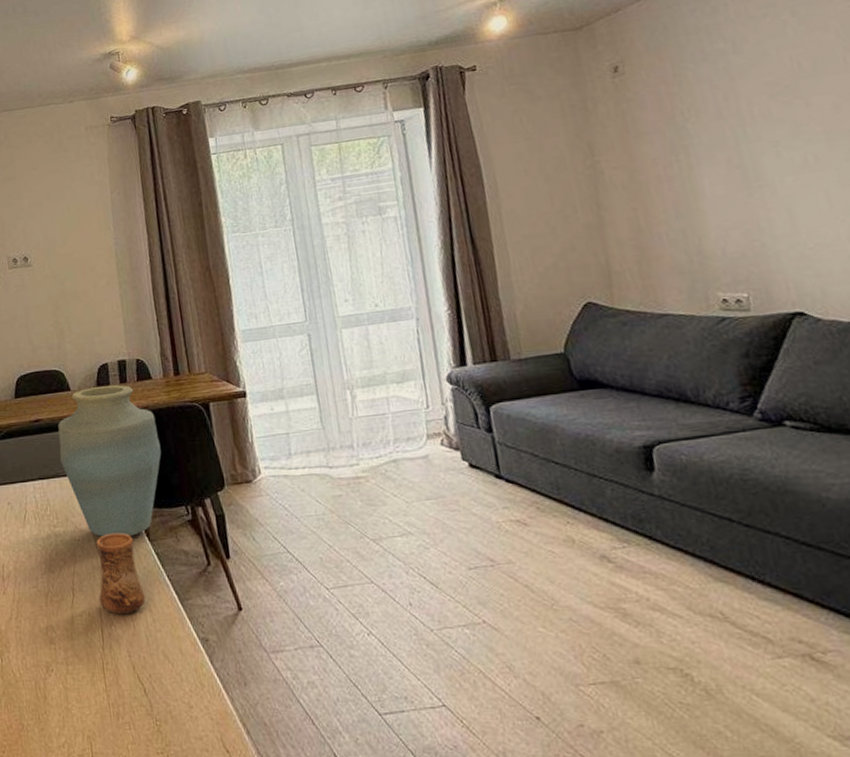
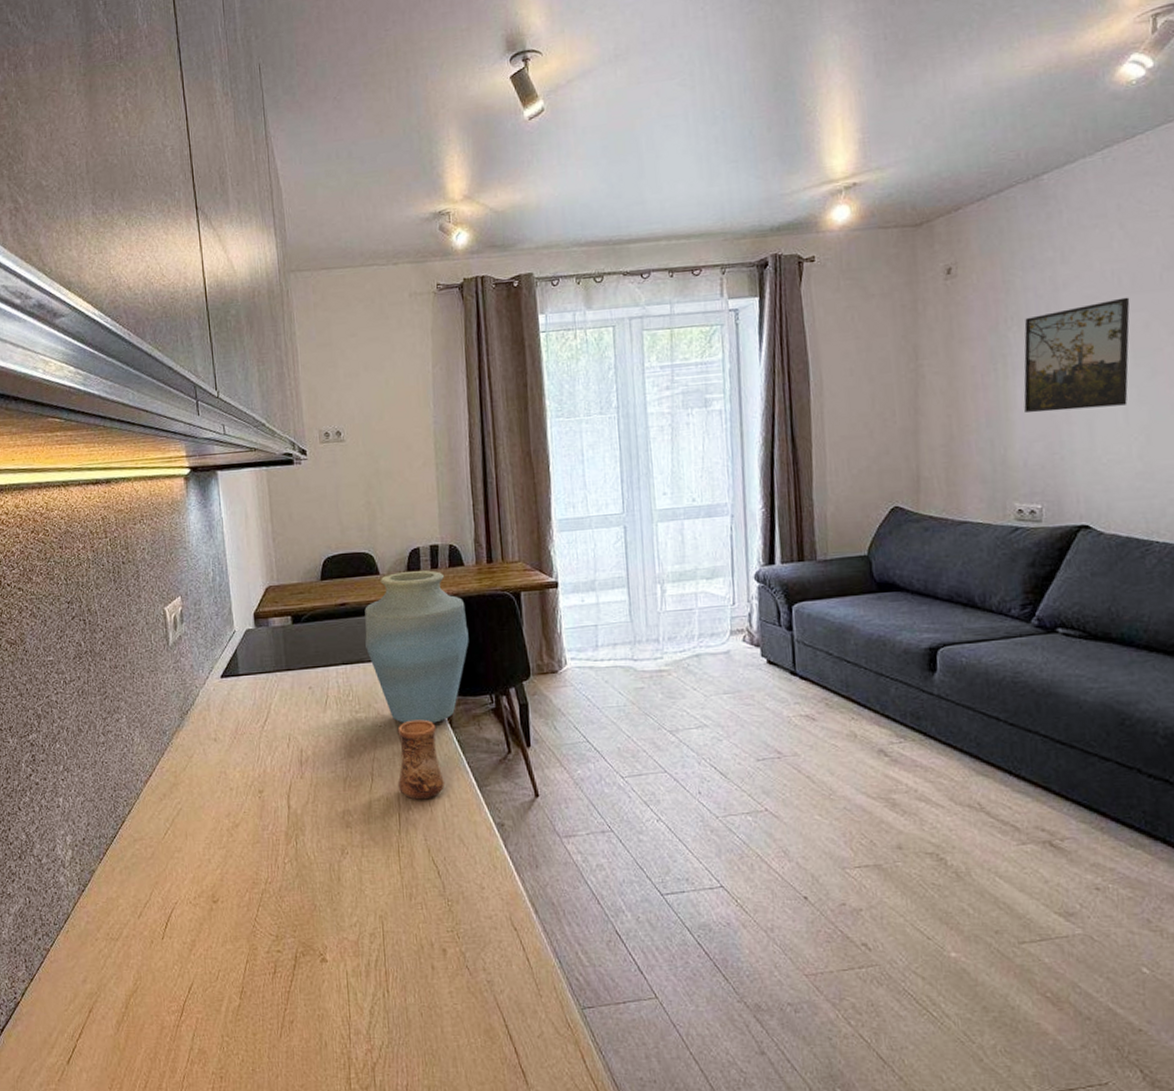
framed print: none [703,81,828,202] -> present [1023,297,1130,413]

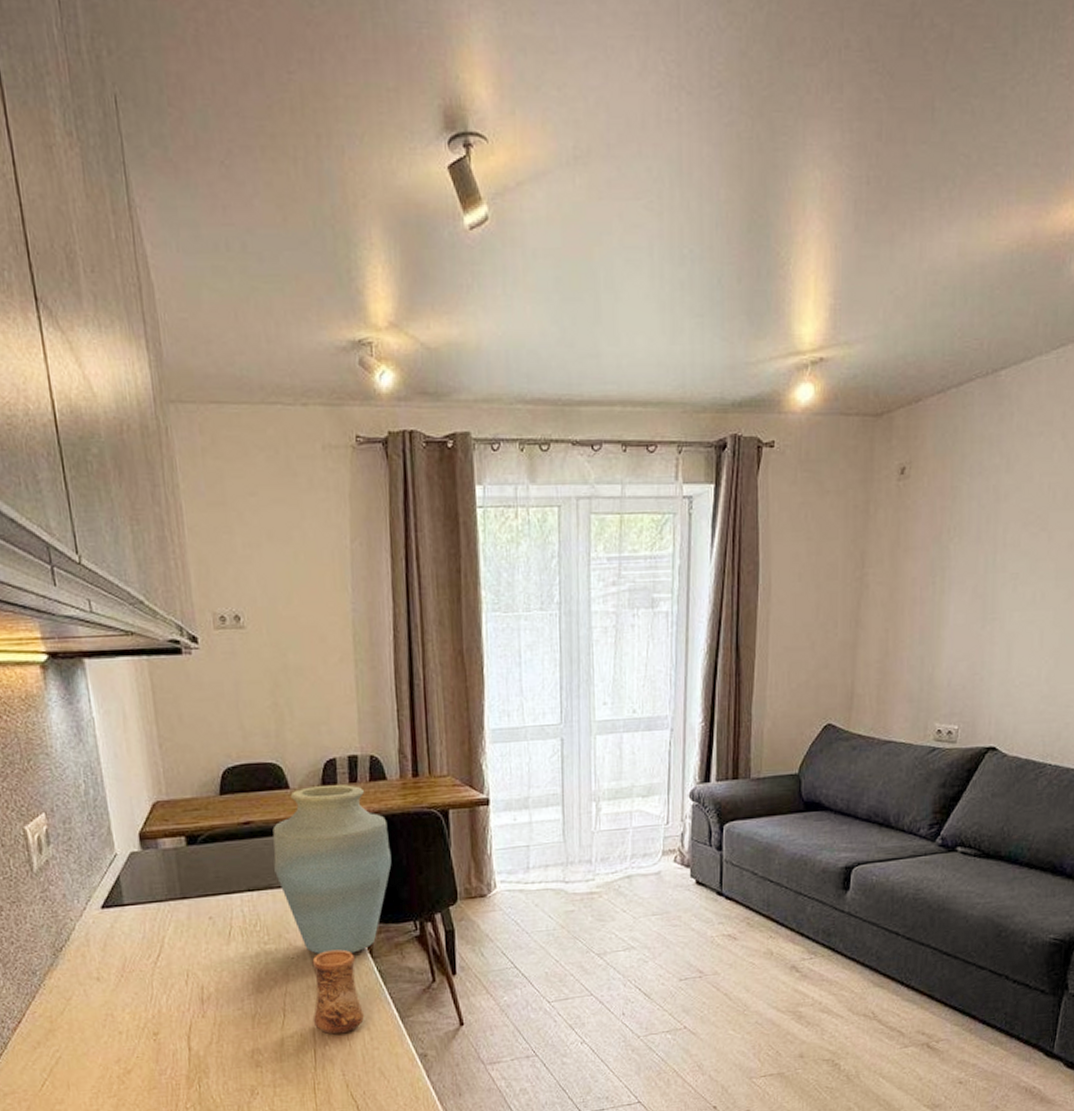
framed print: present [1023,297,1130,413] -> none [955,514,1060,631]

